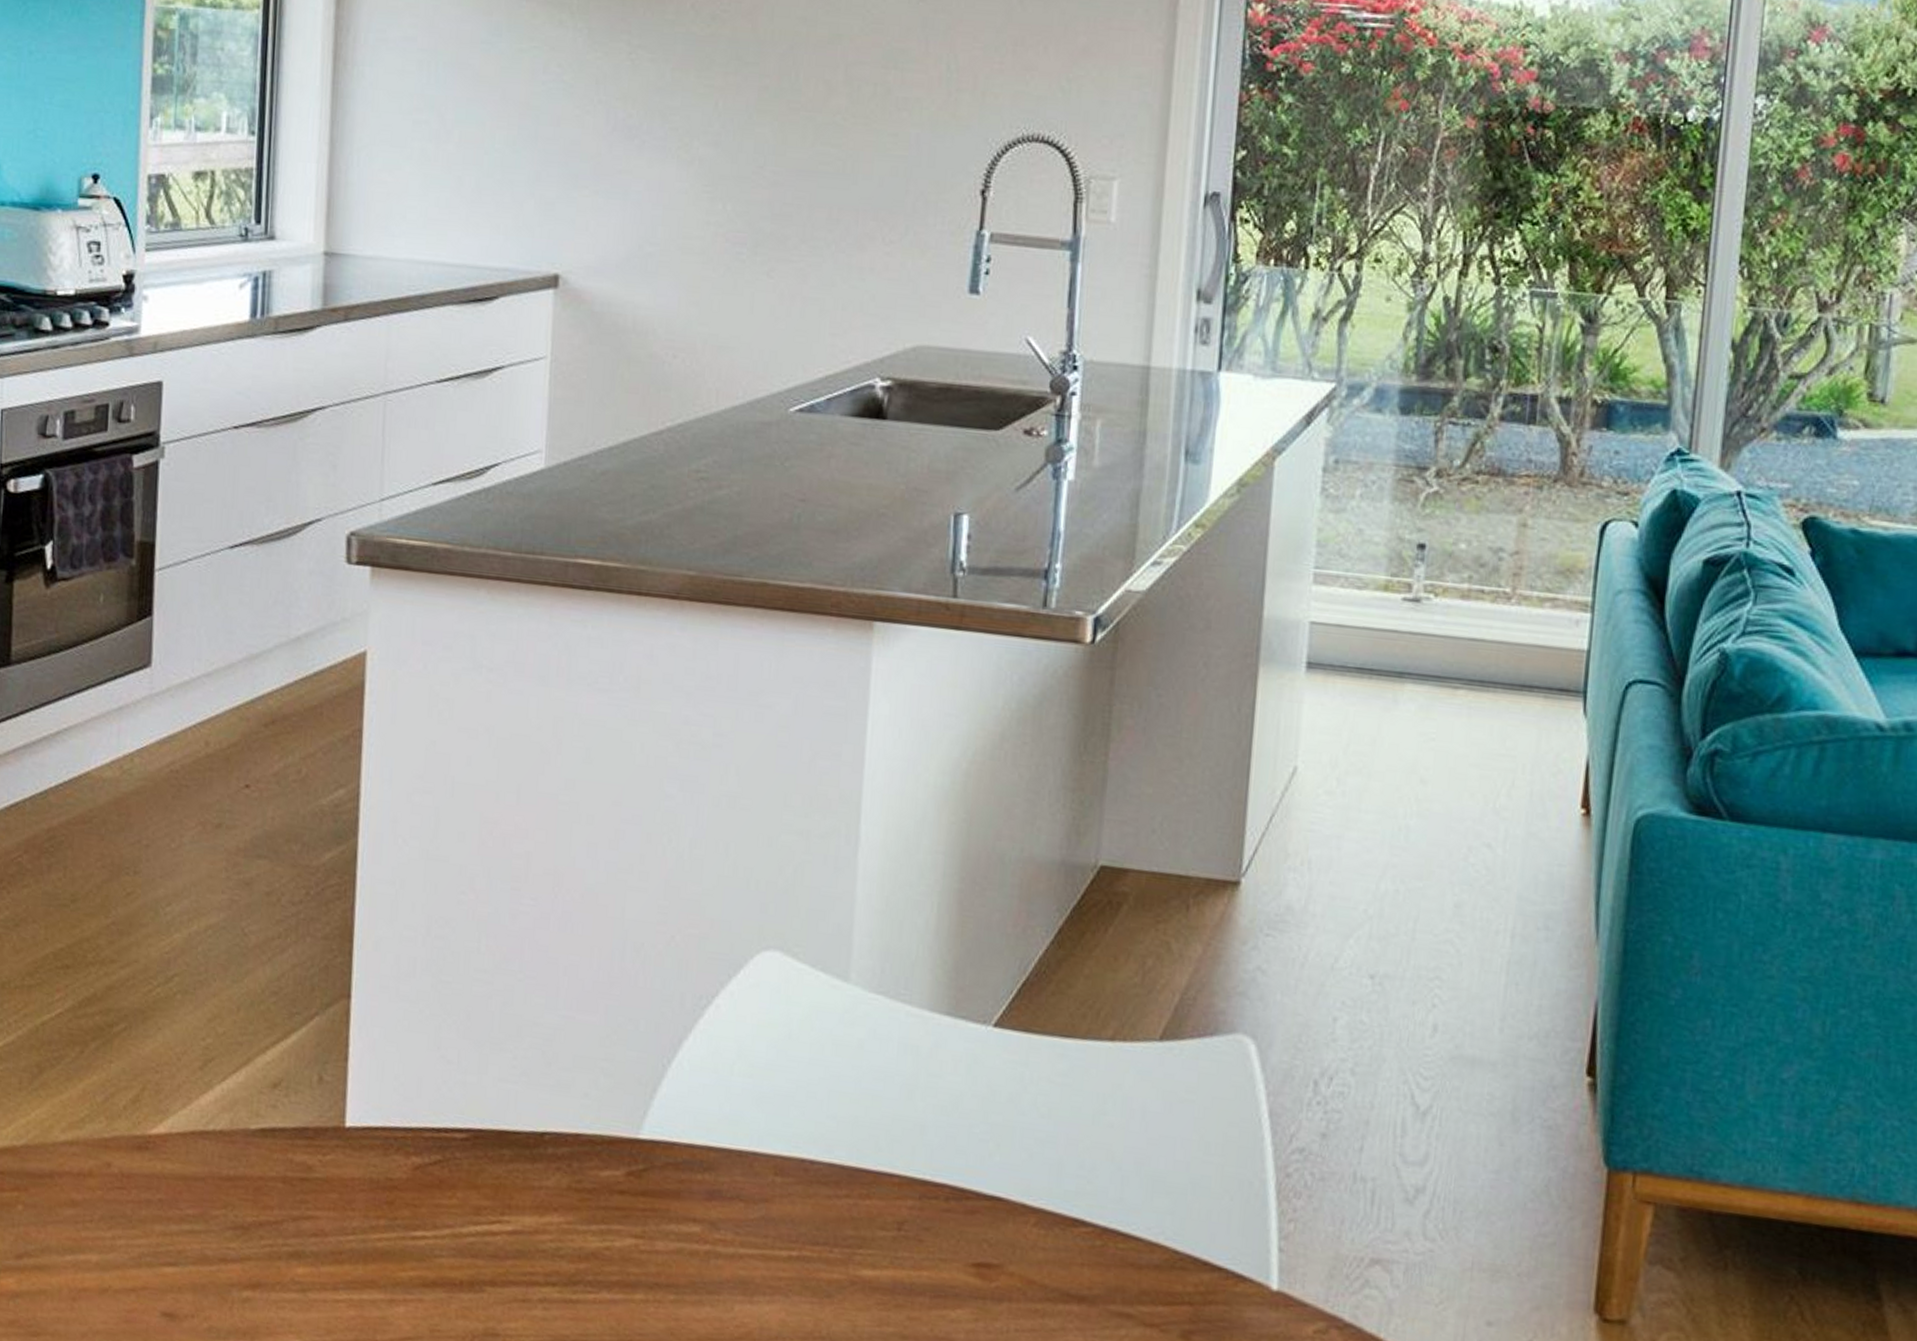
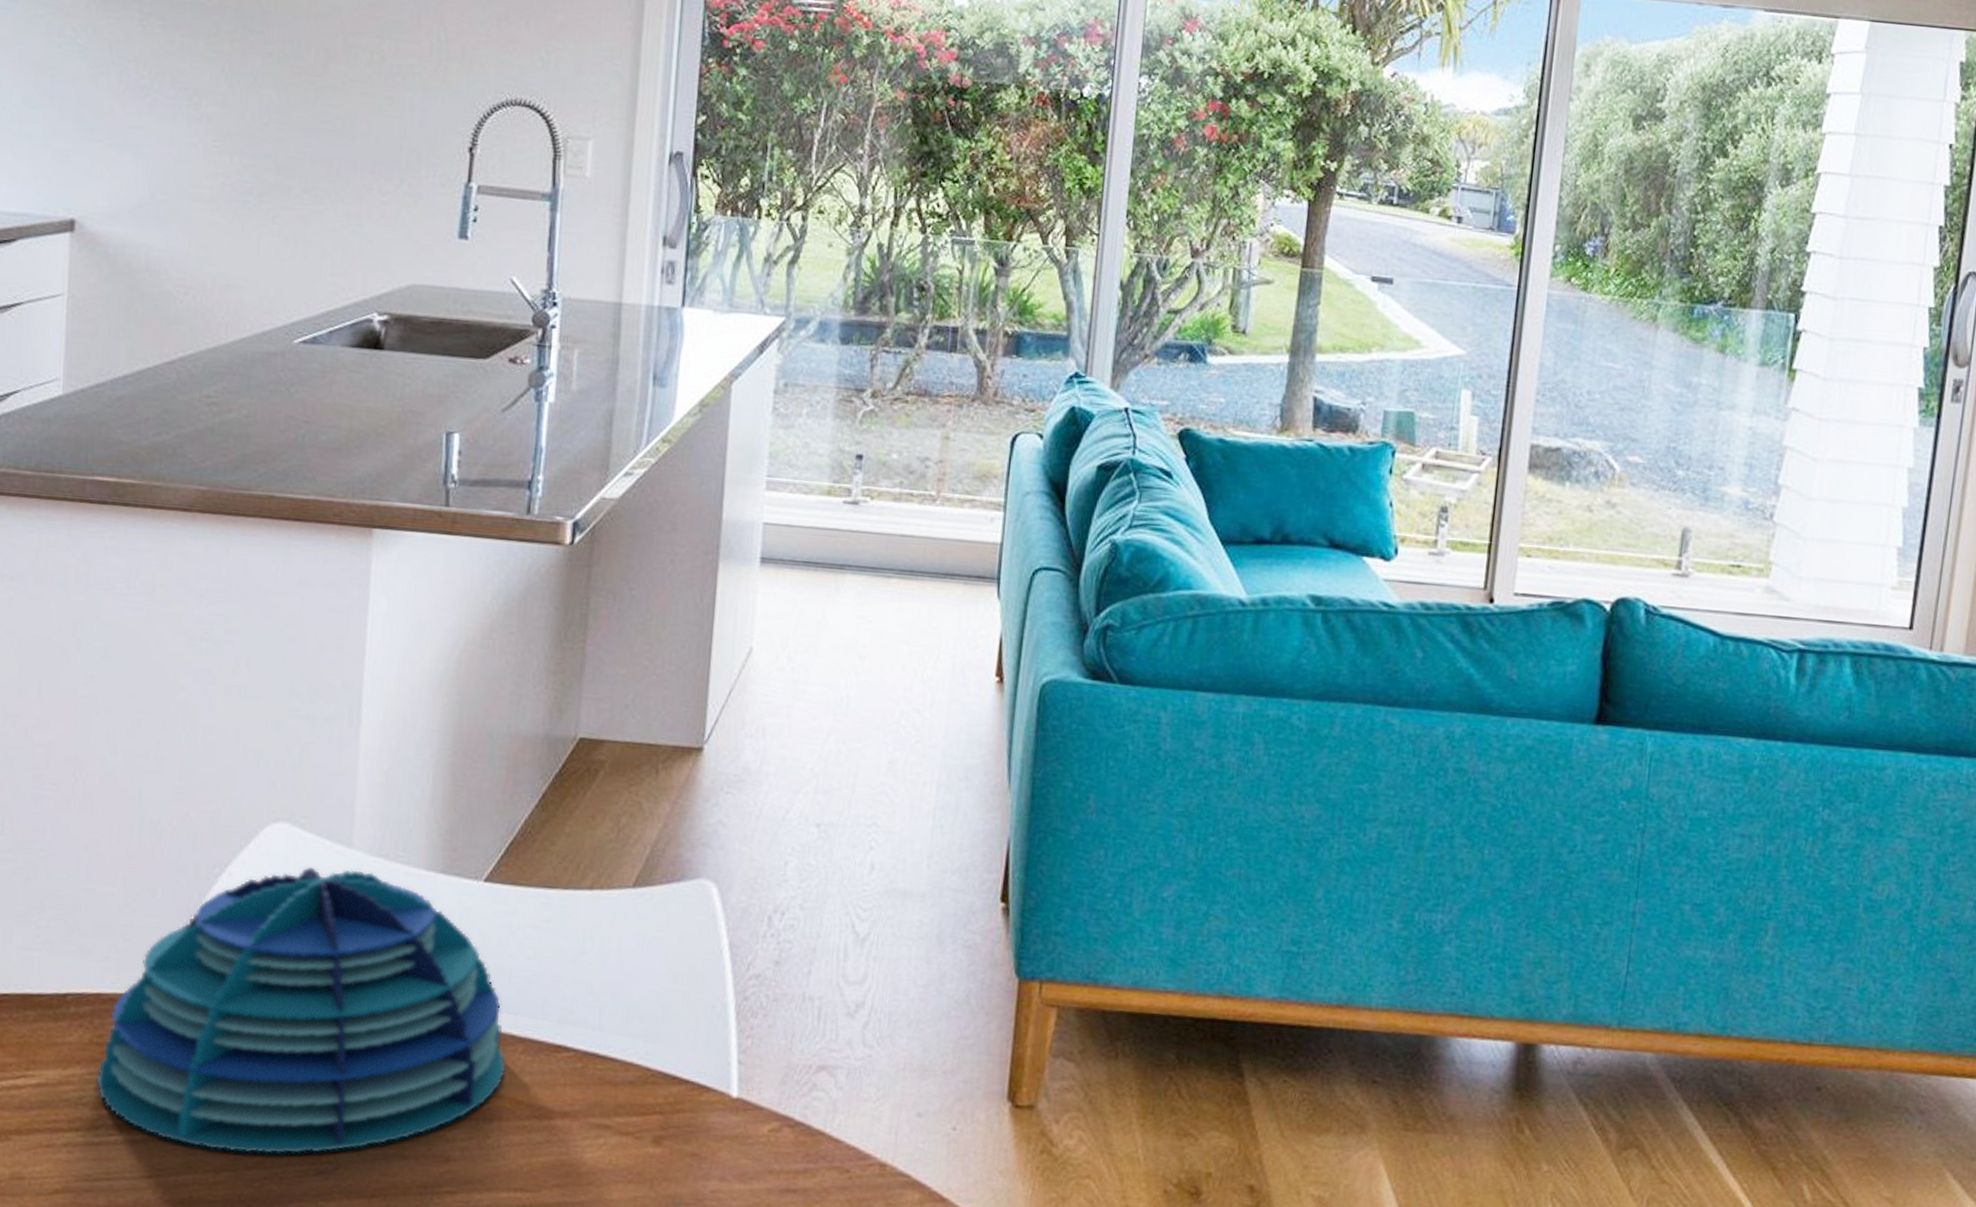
decorative bowl: none [574,1001,1017,1326] -> present [96,866,506,1154]

